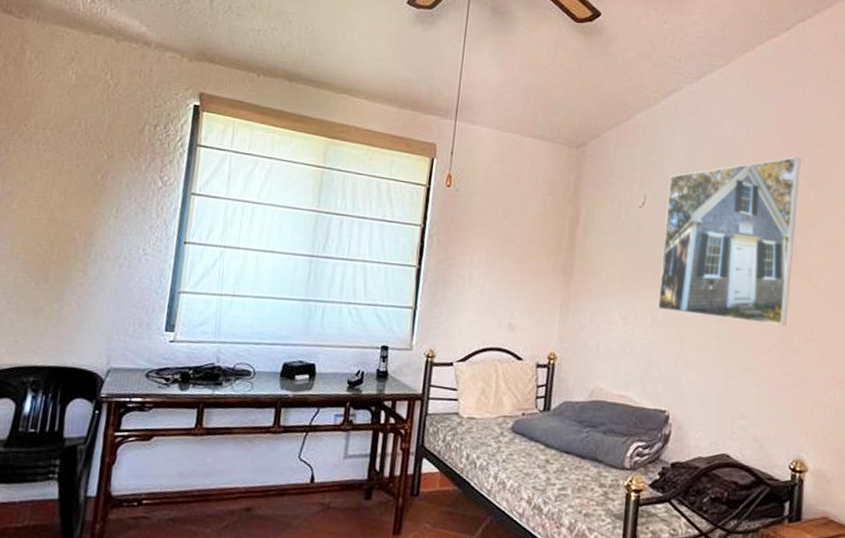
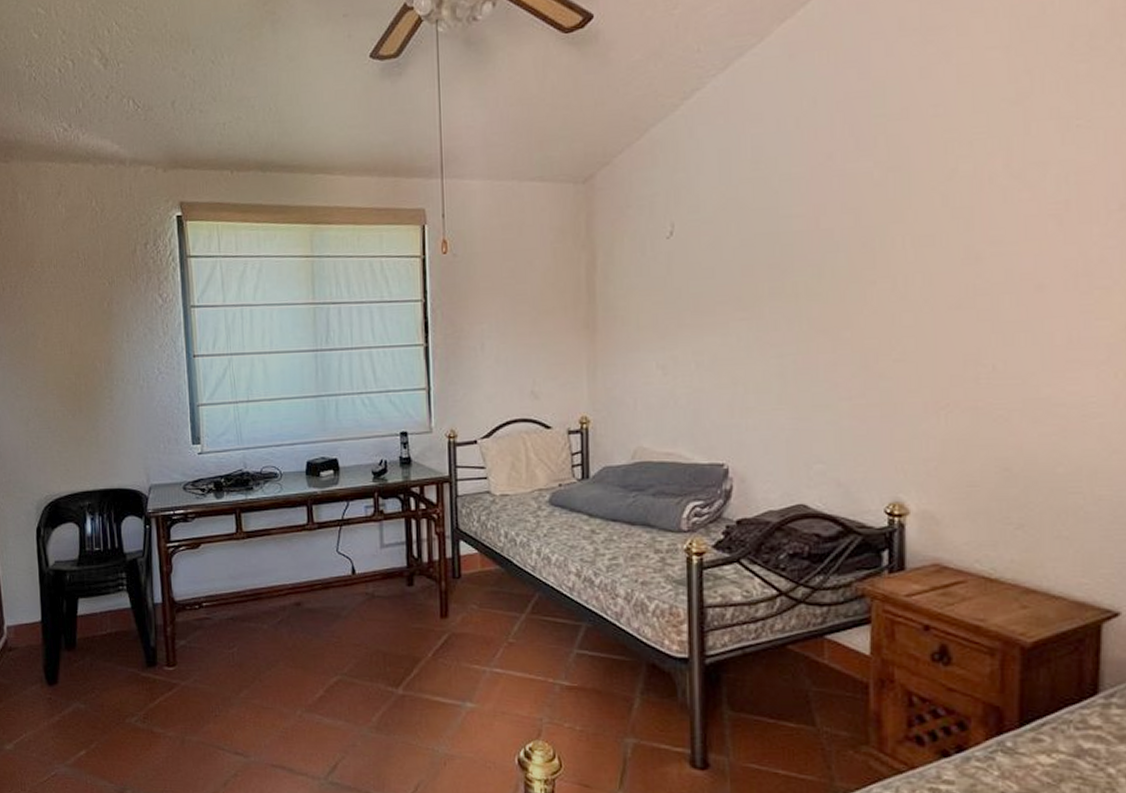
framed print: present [657,156,801,326] -> none [700,139,872,352]

